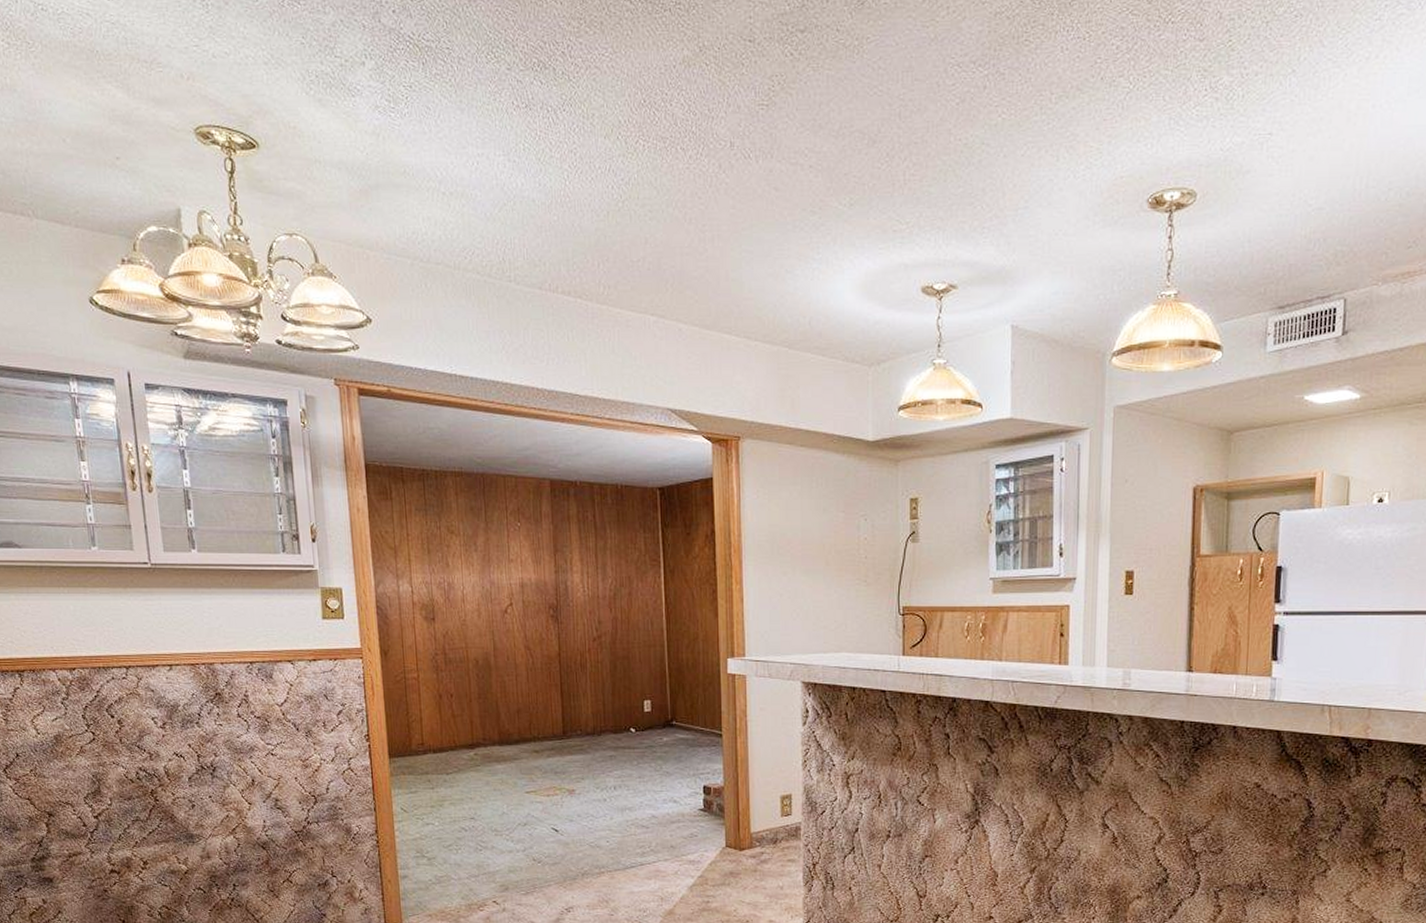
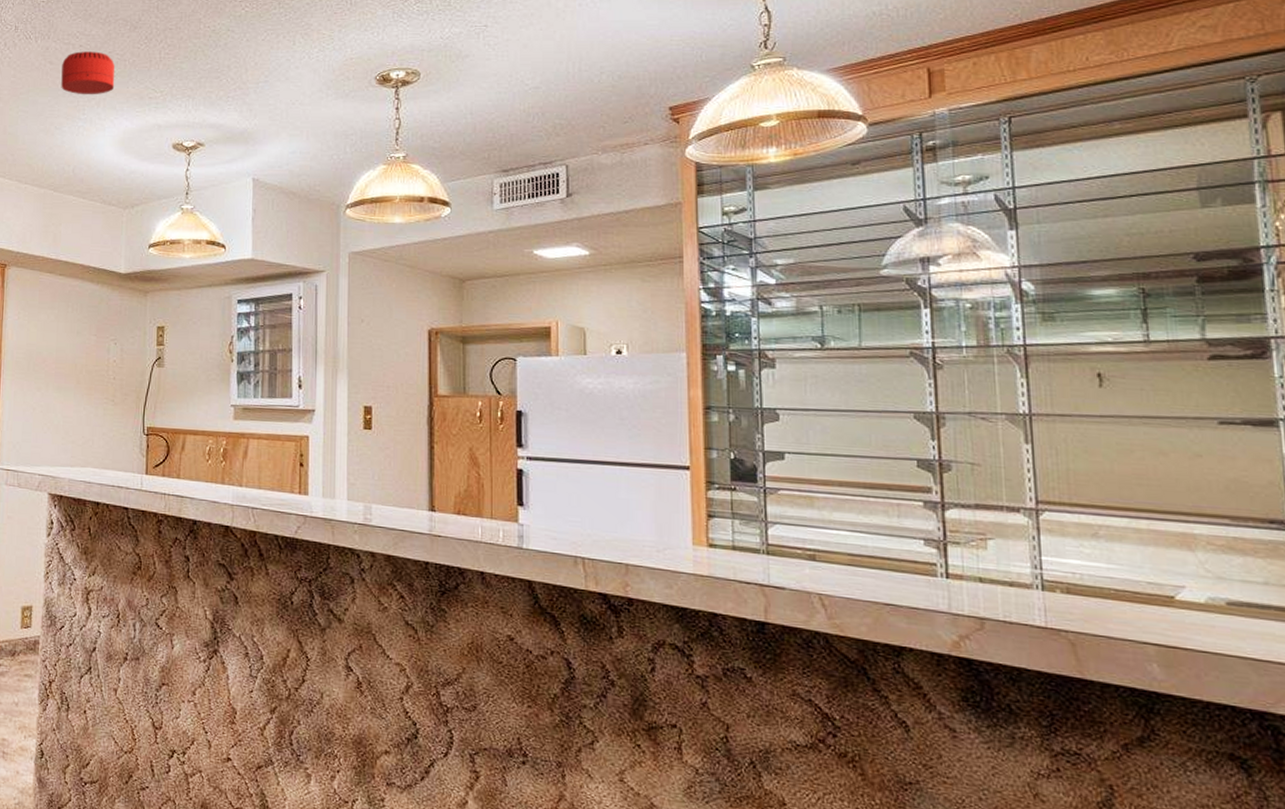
smoke detector: none [790,173,853,230] -> present [61,51,115,95]

